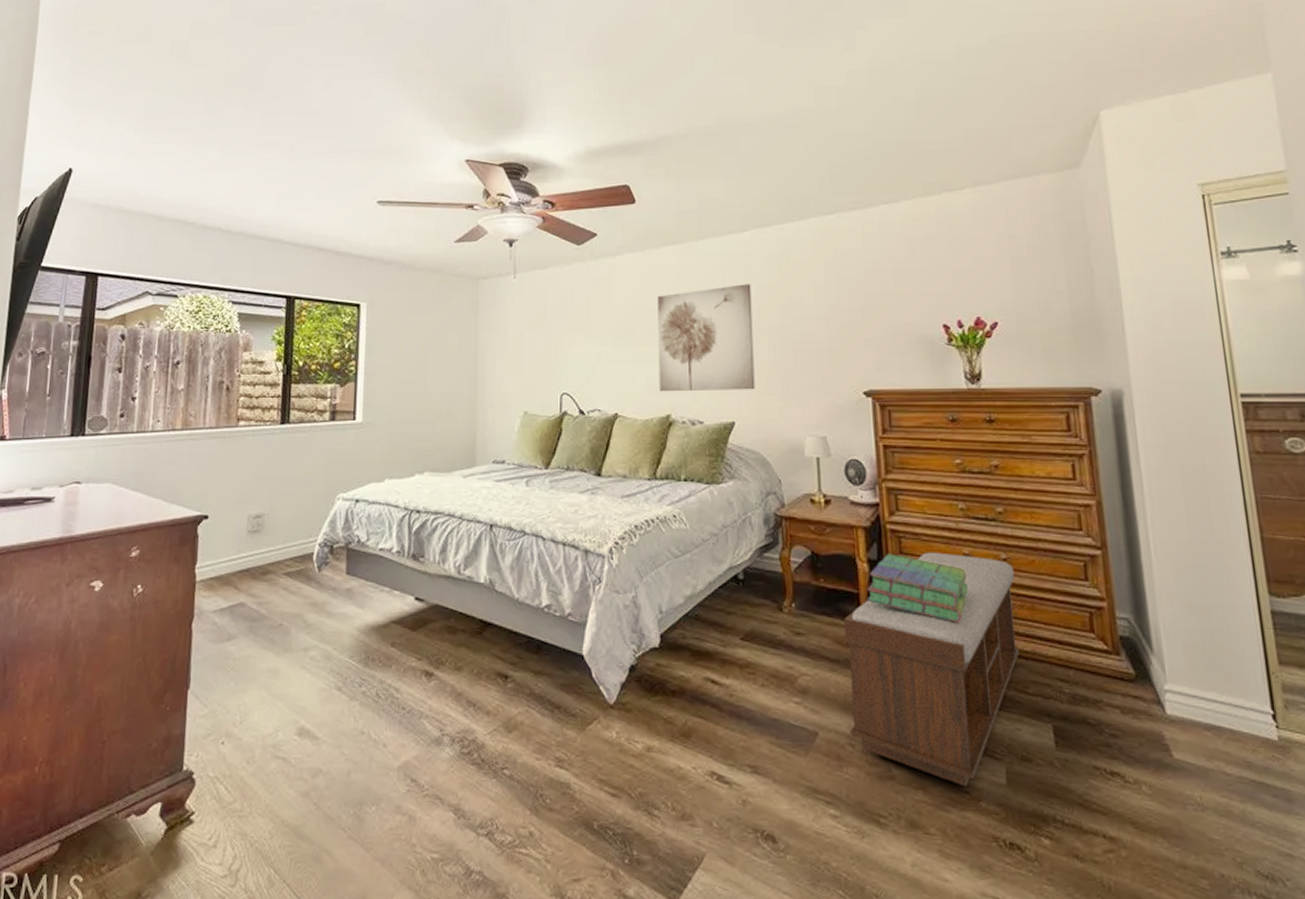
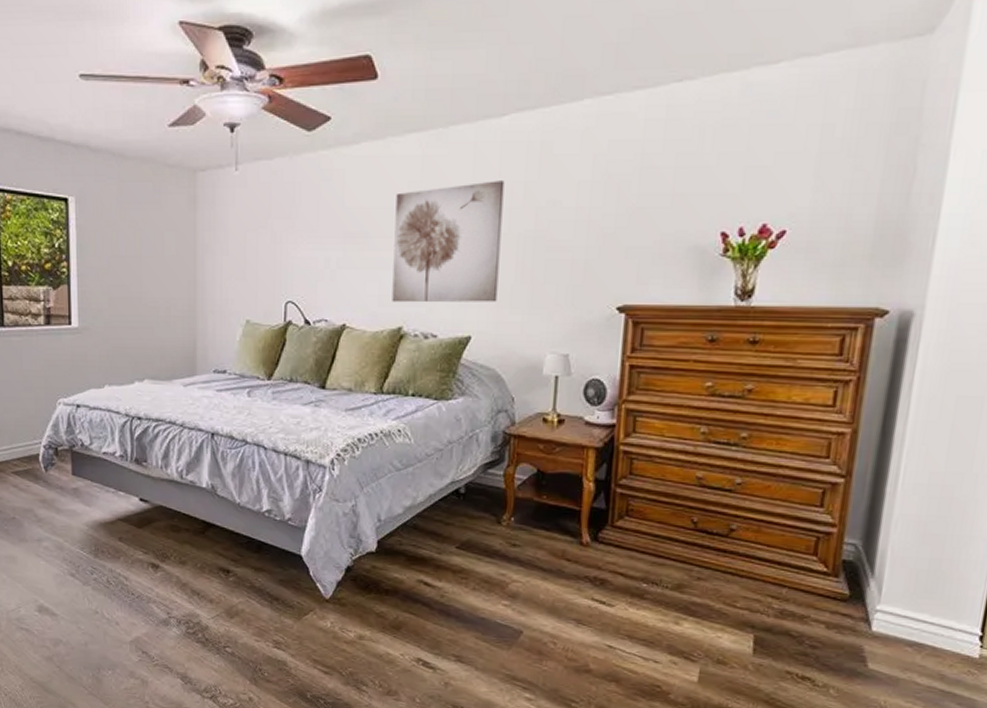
bench: present [844,552,1020,787] -> none [554,474,747,682]
stack of books: present [866,553,969,623] -> none [588,474,696,542]

